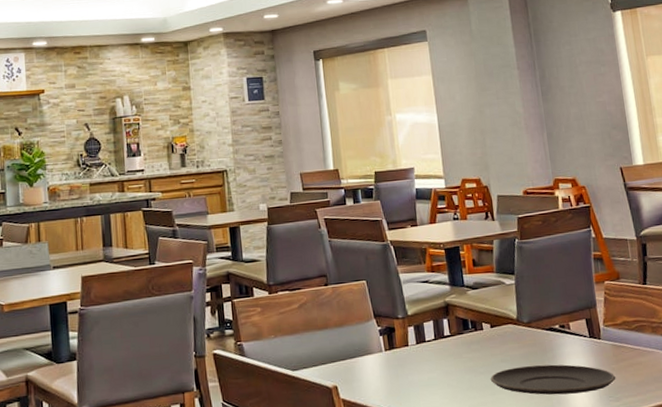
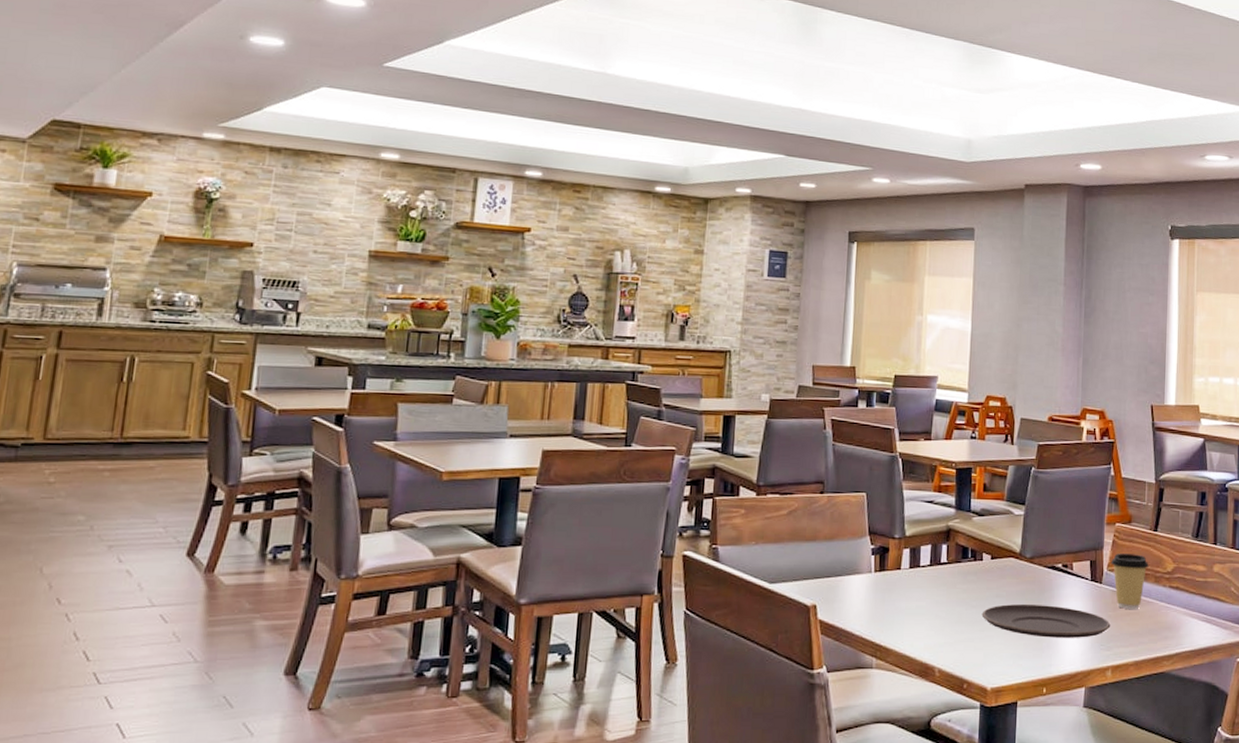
coffee cup: none [606,308,644,361] -> present [1110,553,1149,609]

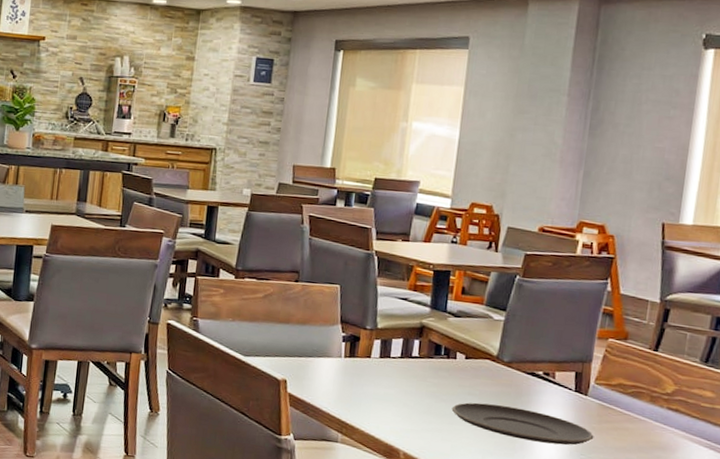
coffee cup: present [1110,553,1149,609] -> none [599,368,645,425]

